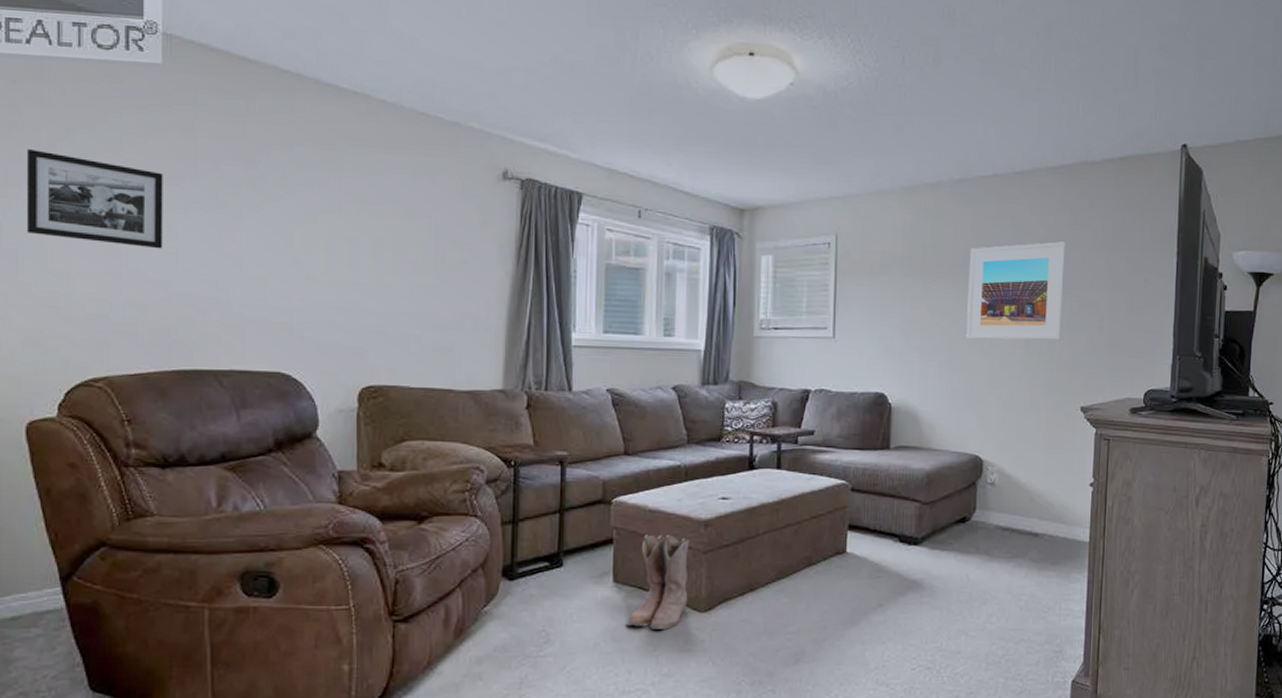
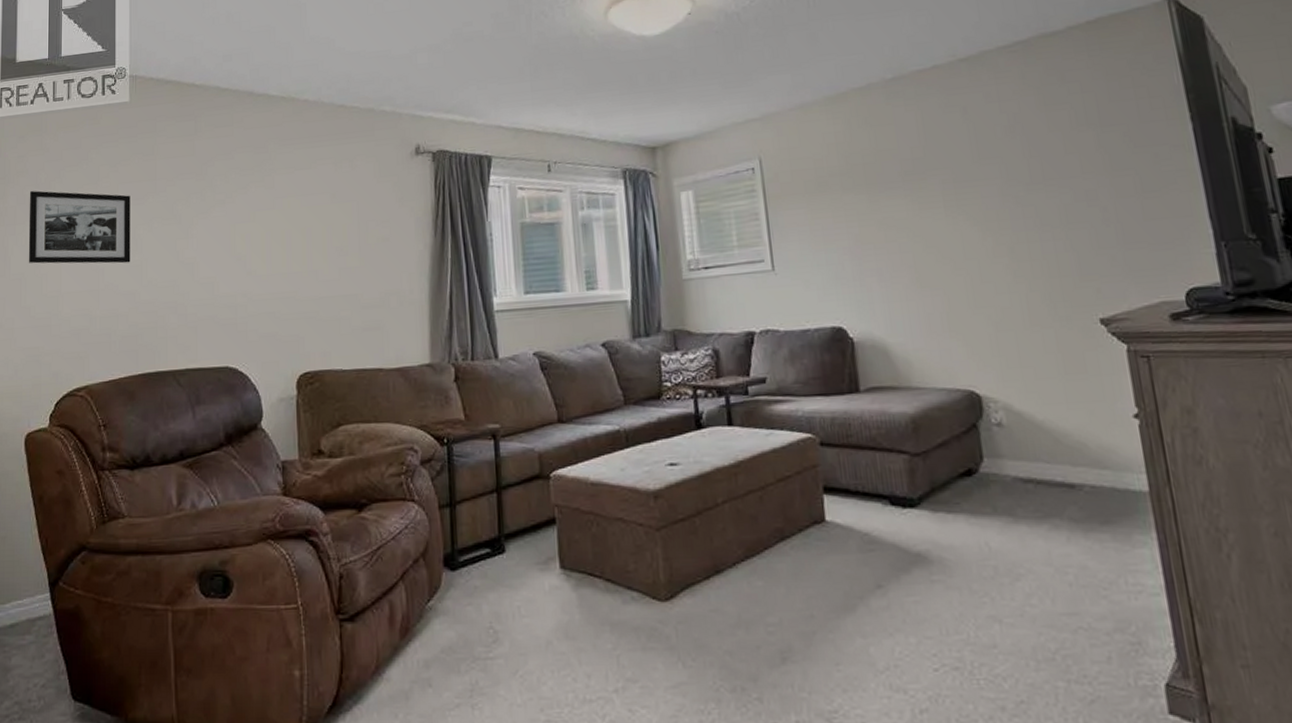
boots: present [626,534,691,631] -> none [578,510,645,625]
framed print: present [966,241,1065,340] -> none [920,127,1055,254]

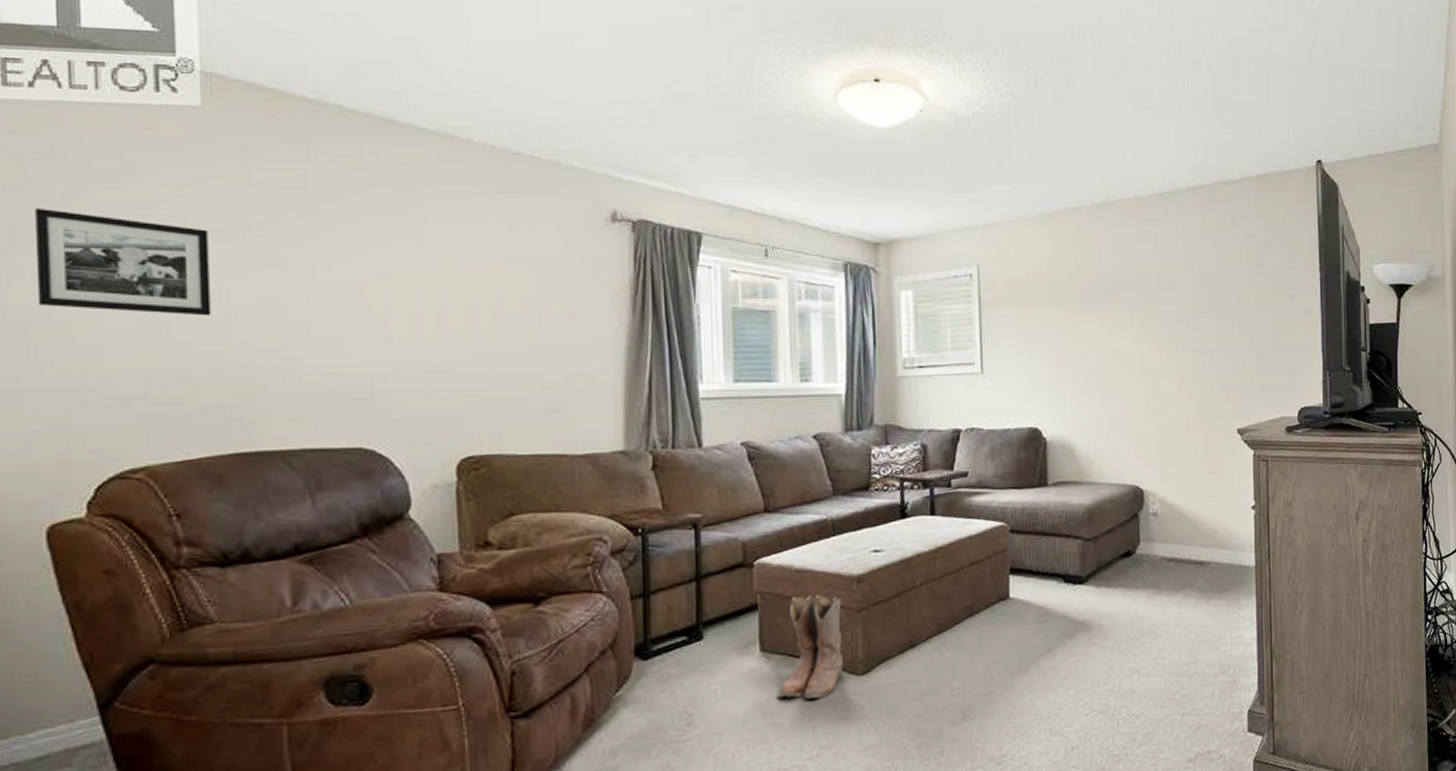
boots: none [578,510,645,625] -> present [777,595,844,699]

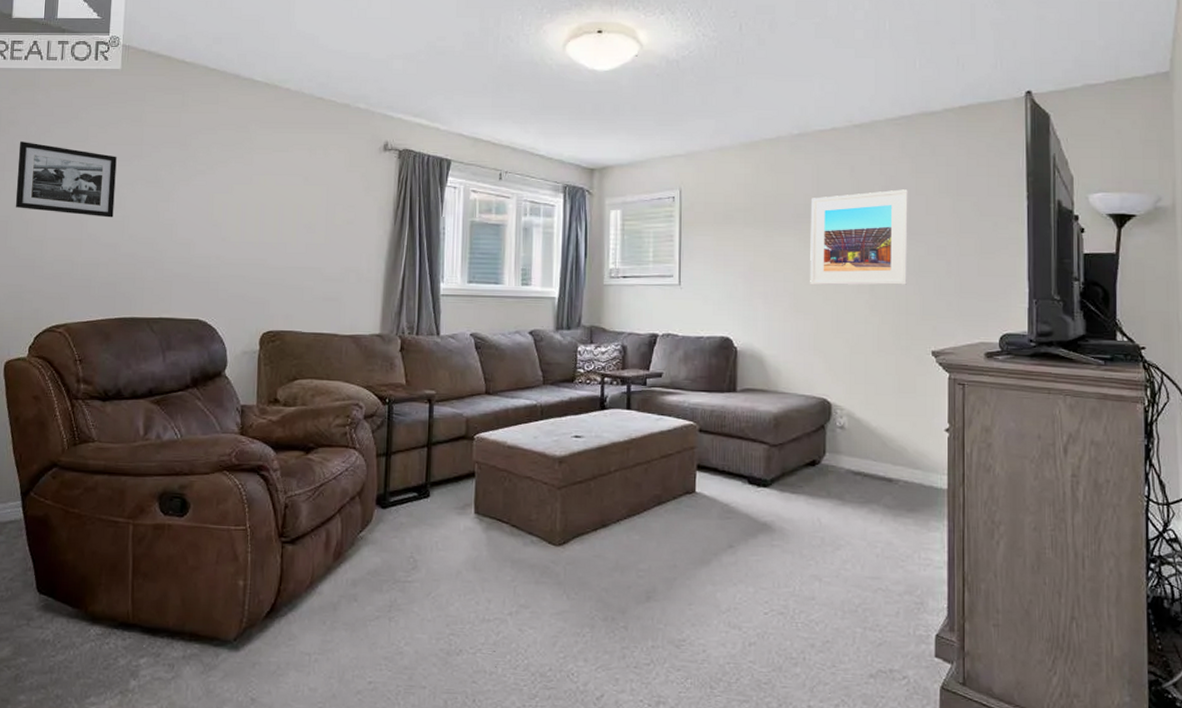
boots: present [777,595,844,699] -> none [486,469,546,562]
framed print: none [1116,262,1213,367] -> present [810,189,908,286]

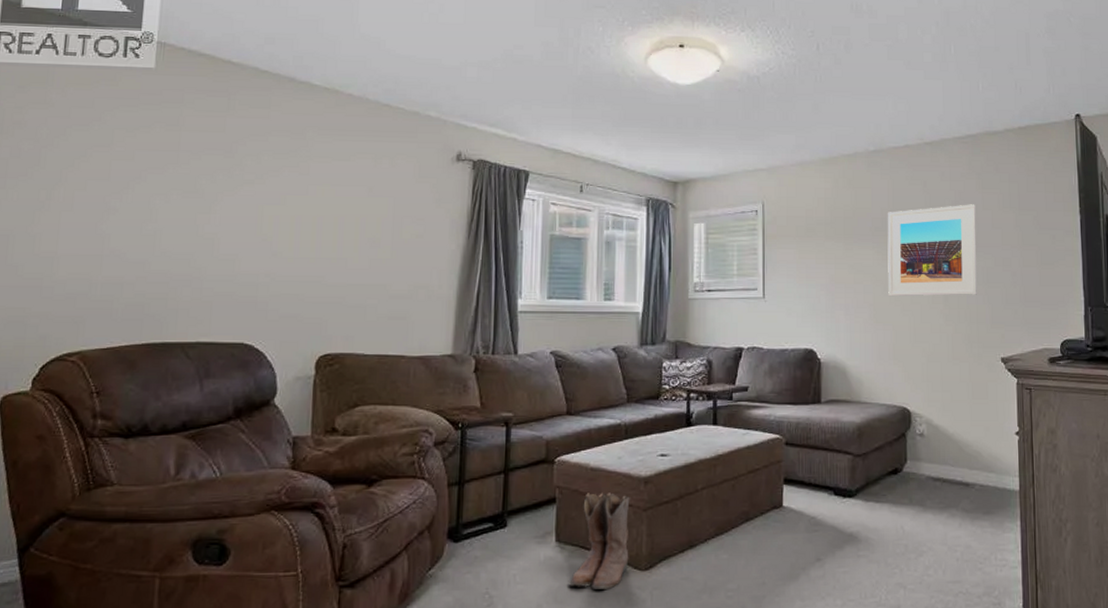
picture frame: present [15,140,117,218] -> none [19,144,148,231]
boots: none [486,469,546,562] -> present [568,493,631,591]

